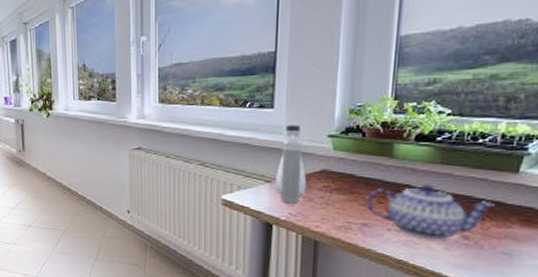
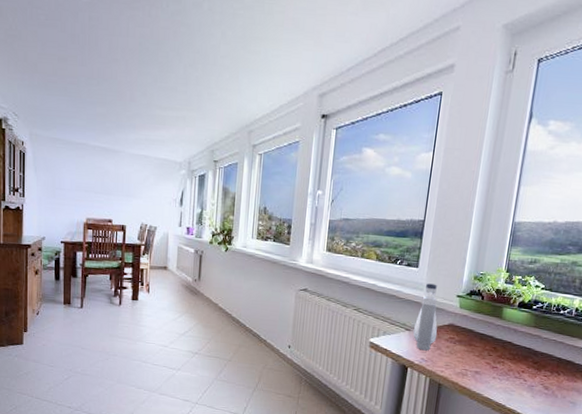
teapot: present [366,184,496,240] -> none [479,343,568,389]

